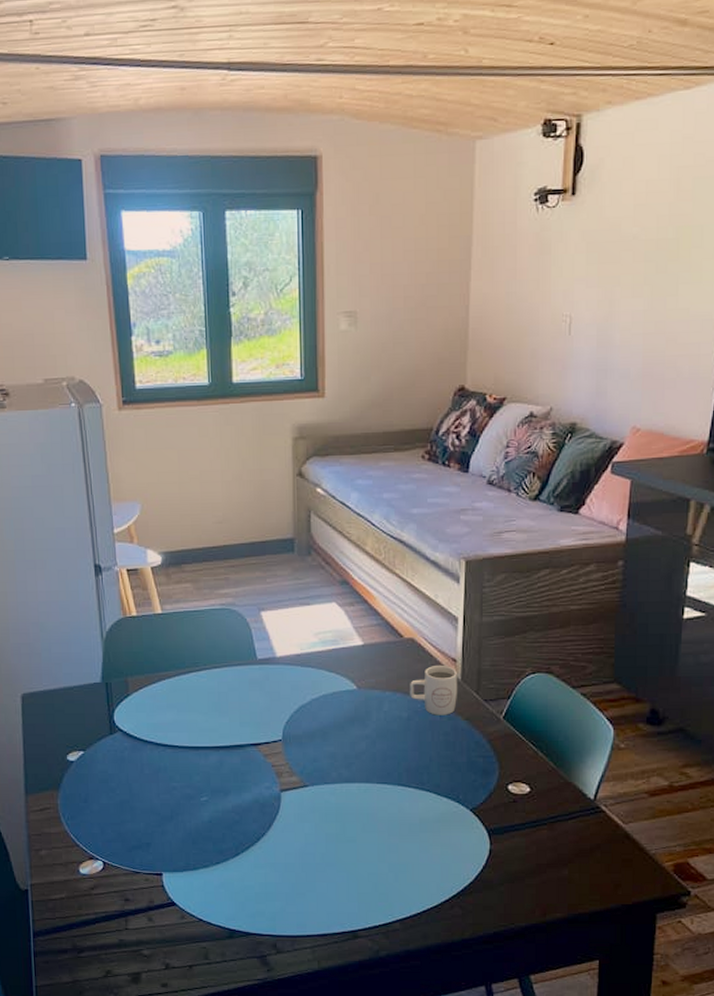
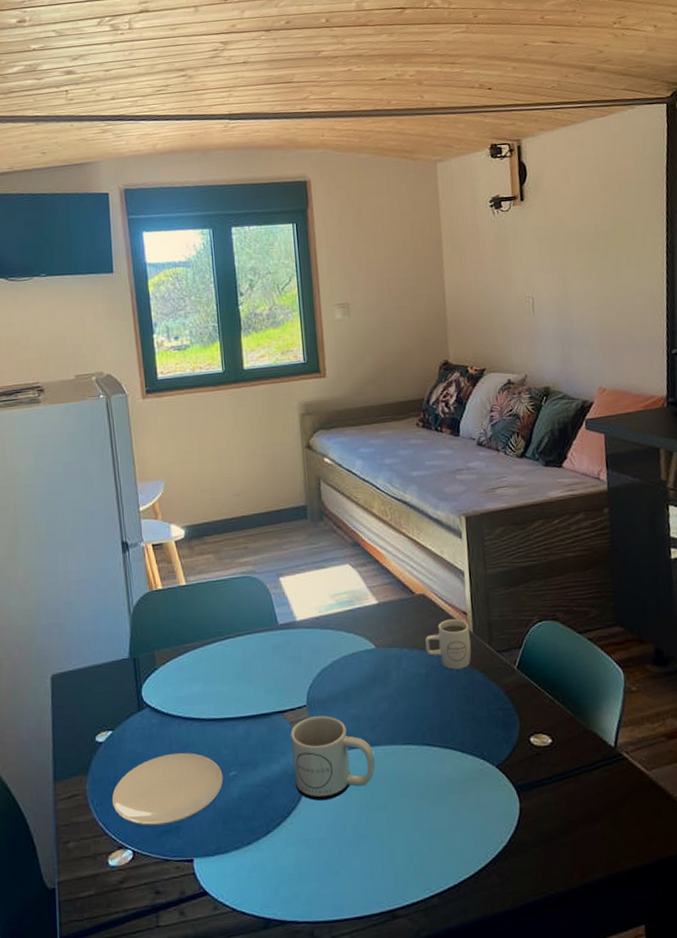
plate: none [82,776,195,841] -> present [111,752,224,826]
mug: none [264,751,348,829] -> present [290,715,376,801]

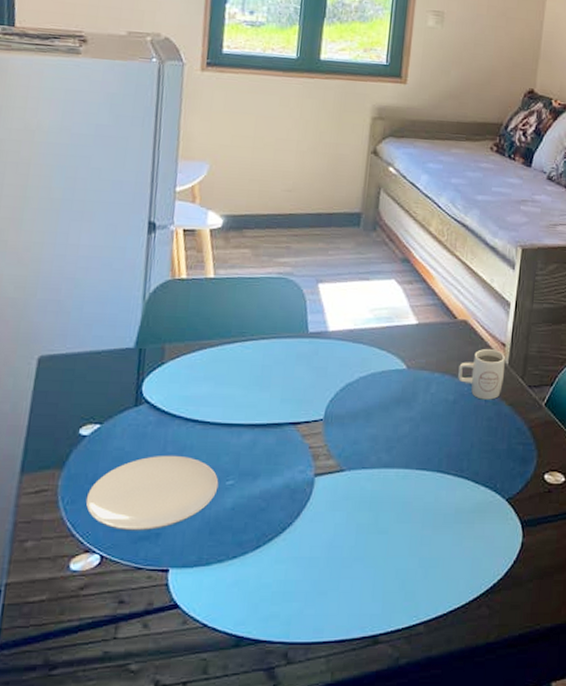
mug: present [290,715,376,801] -> none [296,432,386,519]

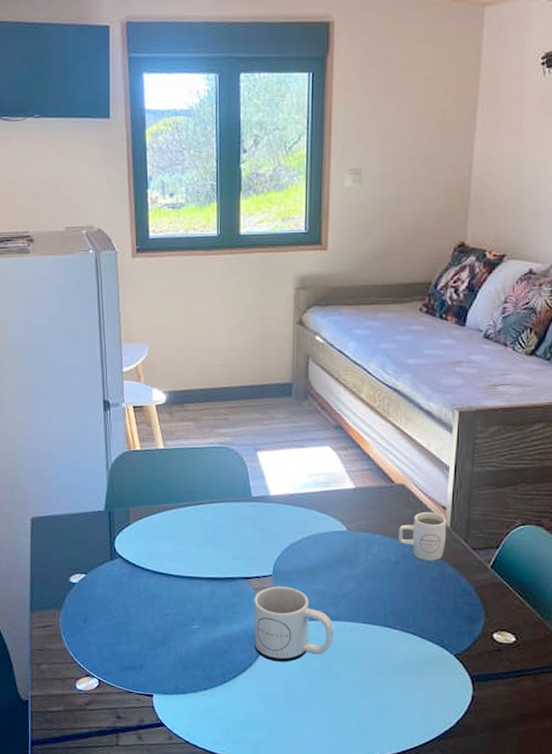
plate: present [85,455,219,531] -> none [82,601,186,663]
mug: none [296,432,386,519] -> present [253,586,334,662]

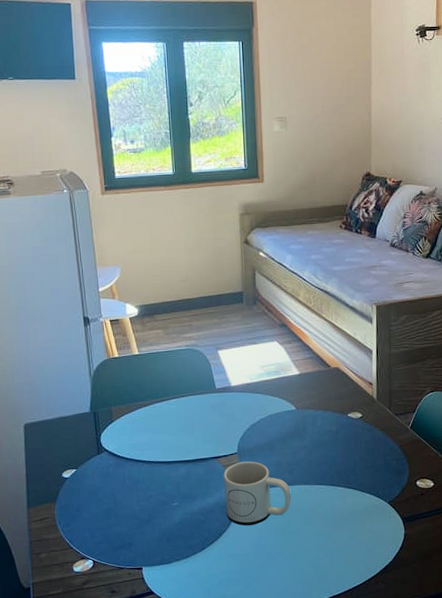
mug: present [397,511,447,561] -> none [336,387,375,428]

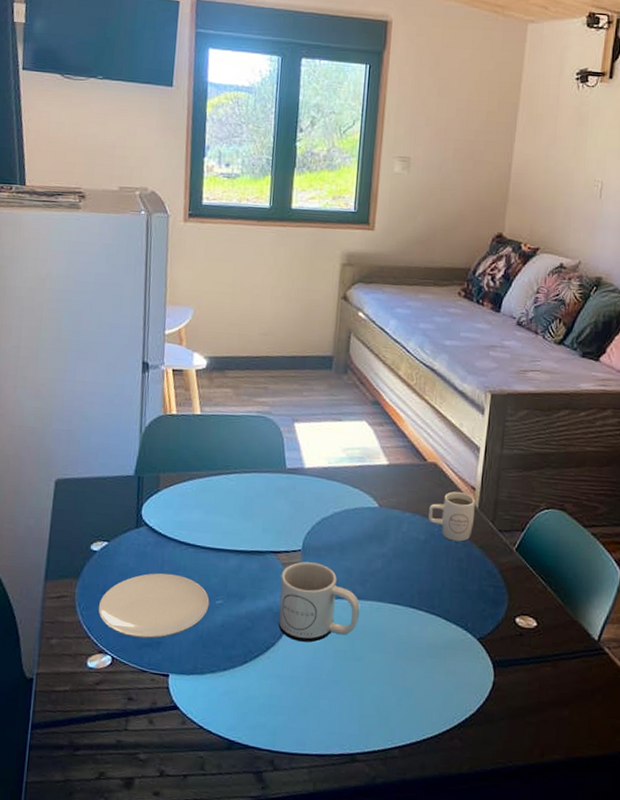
plate: none [75,487,168,543] -> present [98,573,210,639]
mug: none [336,387,375,428] -> present [427,491,476,542]

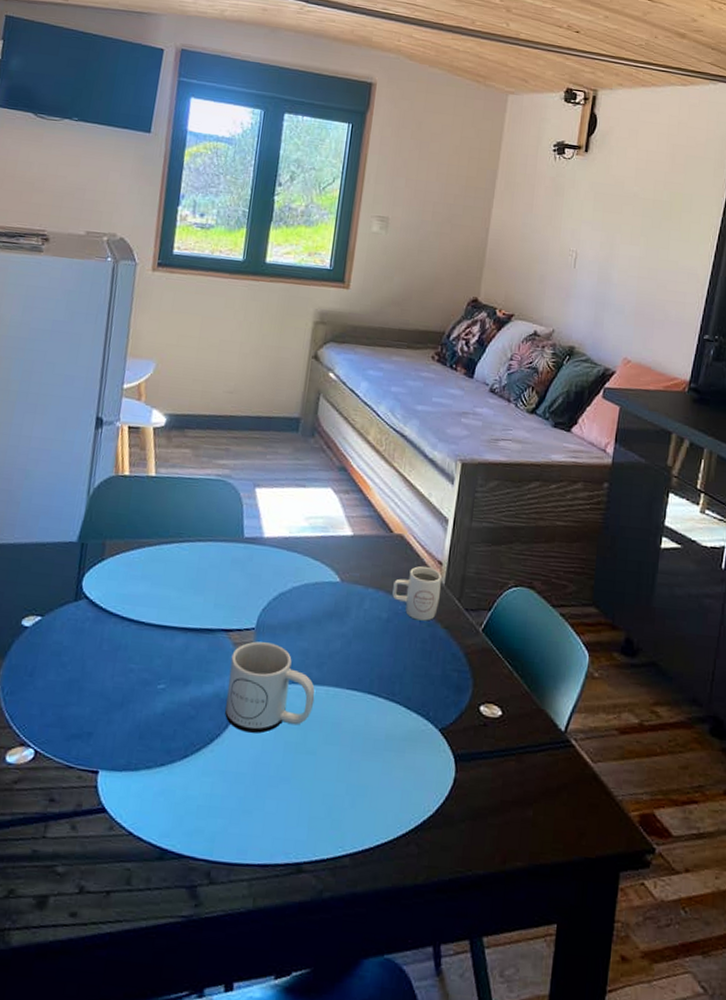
plate: present [98,573,210,639] -> none [24,652,151,729]

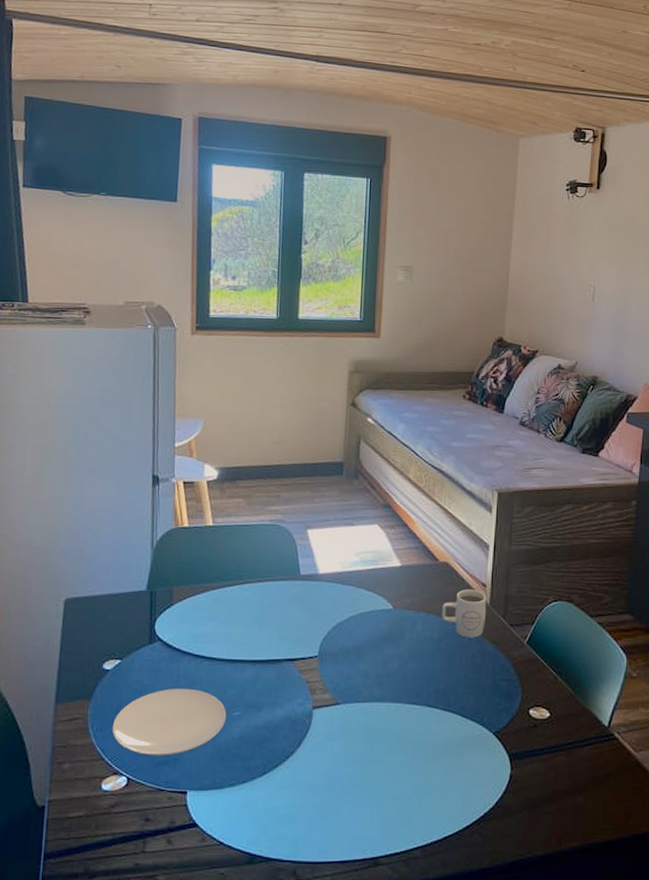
plate: none [24,652,151,729] -> present [112,688,227,757]
mug: present [225,641,315,734] -> none [296,667,378,748]

